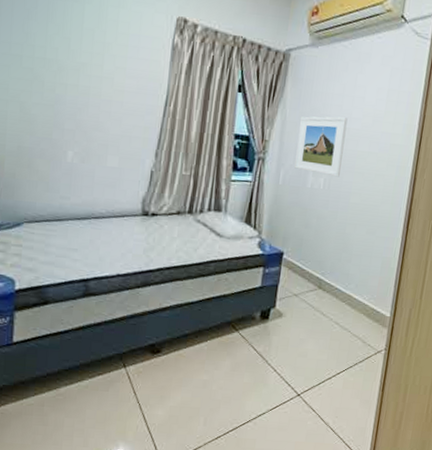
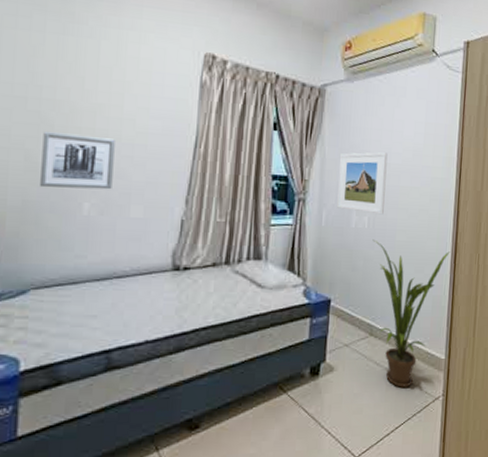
wall art: none [32,87,96,141] -> present [40,132,115,190]
house plant: none [327,200,404,339] -> present [372,239,450,387]

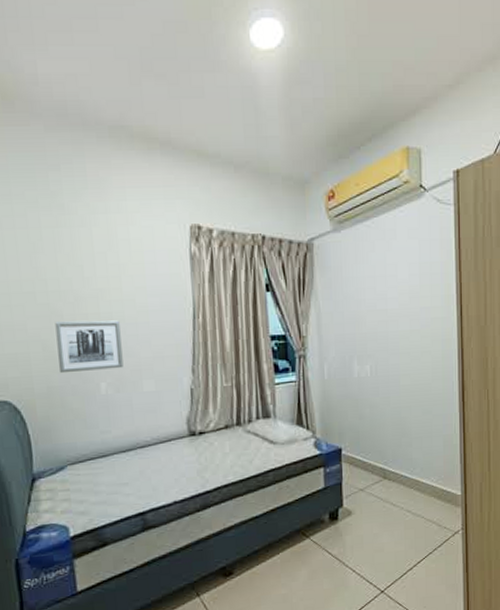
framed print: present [337,152,388,215] -> none [336,299,385,362]
house plant: present [372,239,450,387] -> none [377,386,458,525]

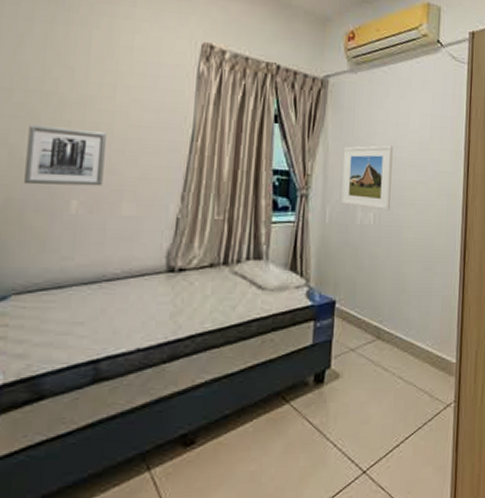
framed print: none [336,299,385,362] -> present [341,145,393,211]

